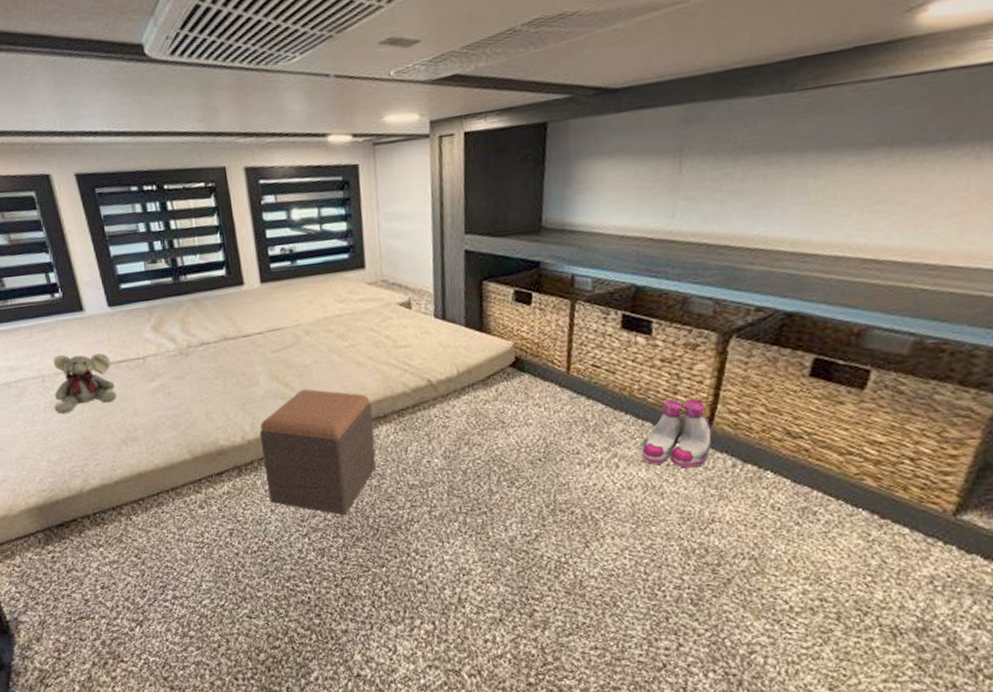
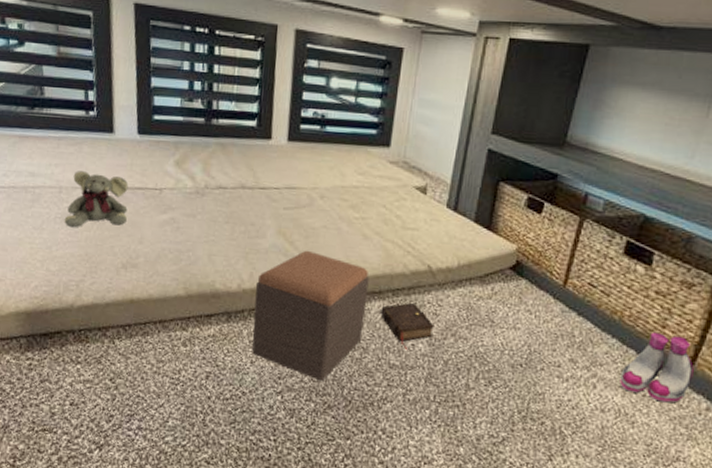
book: none [389,419,447,469] -> present [380,302,434,351]

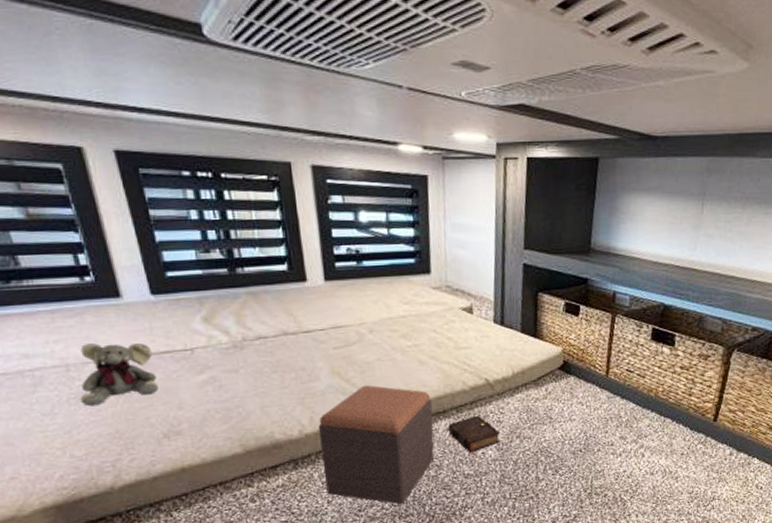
boots: present [620,332,694,403] -> none [662,400,717,457]

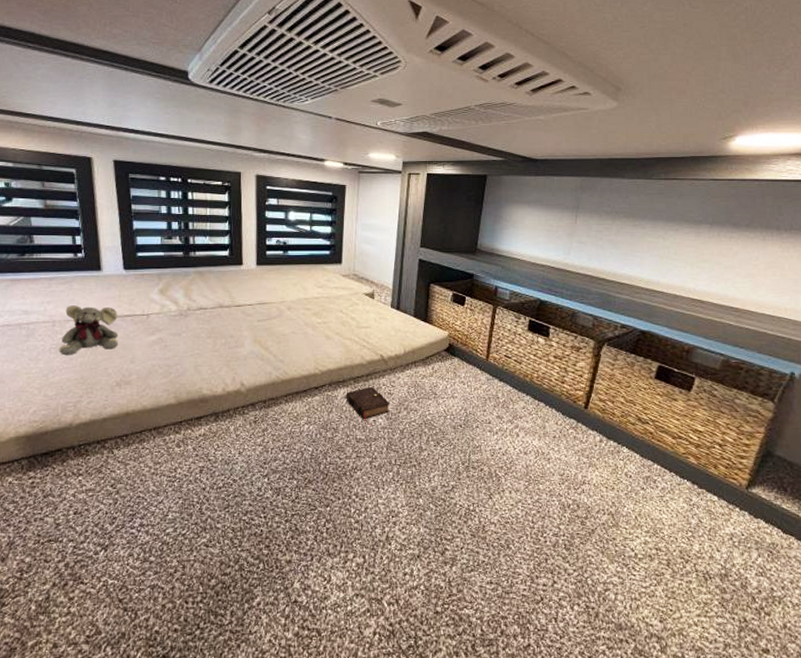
footstool: present [318,384,434,505] -> none [238,353,334,461]

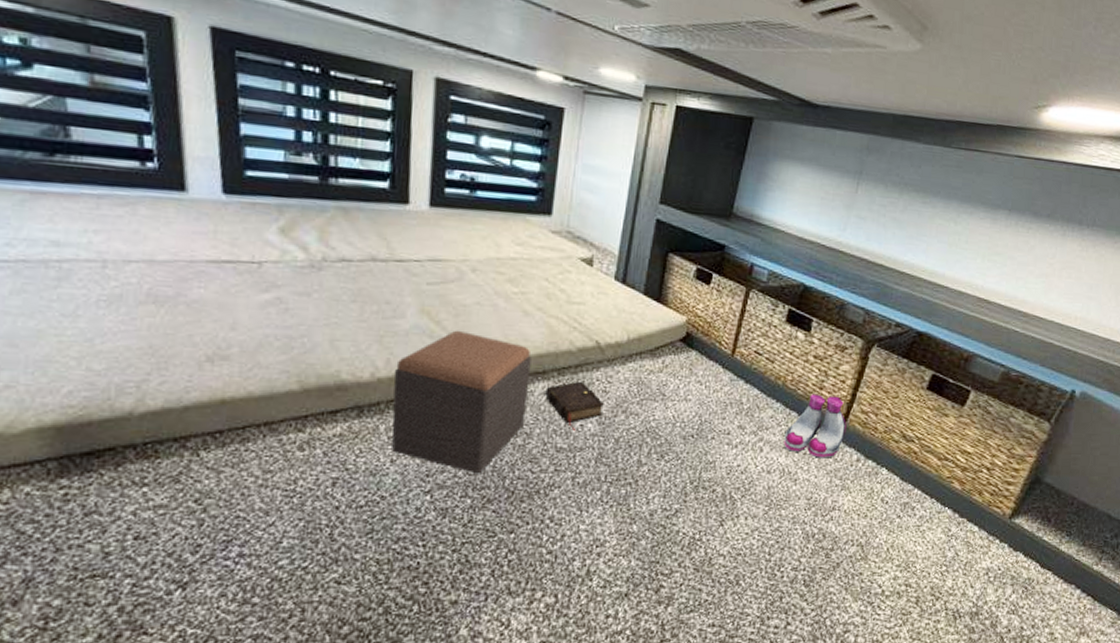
plush elephant: present [59,305,119,356] -> none [112,239,213,313]
footstool: none [238,353,334,461] -> present [392,330,531,474]
boots: none [536,387,588,440] -> present [784,394,847,458]

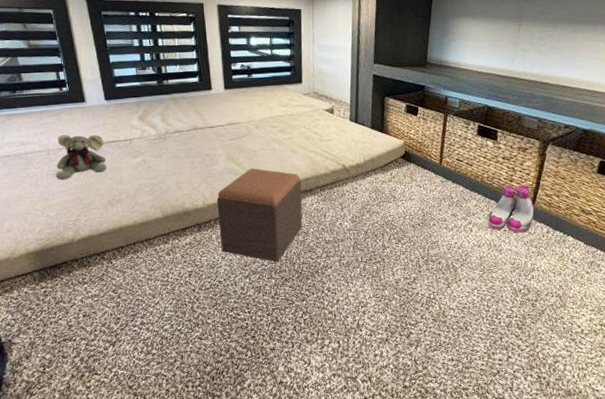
plush elephant: none [112,239,213,313] -> present [55,134,108,180]
book: present [545,381,604,432] -> none [313,193,354,229]

